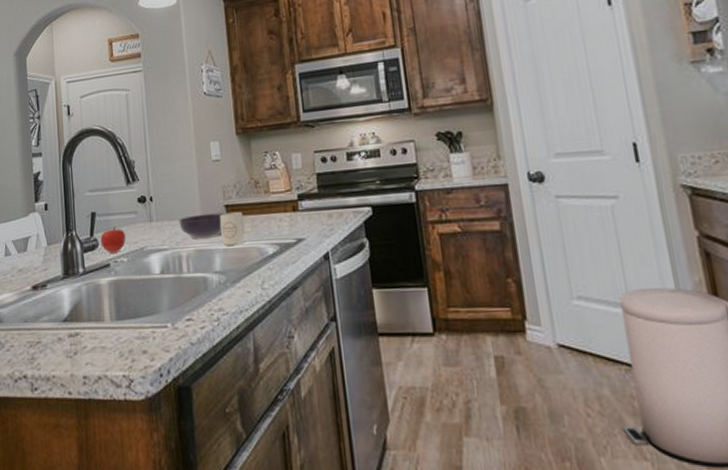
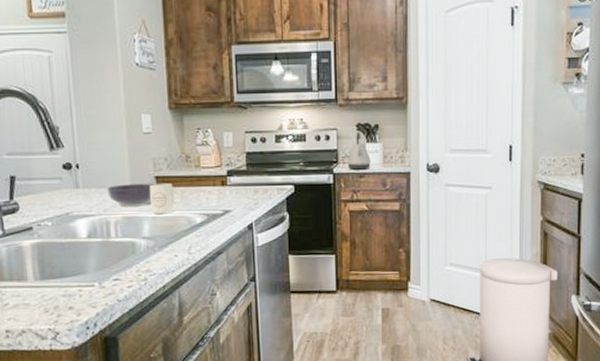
fruit: present [100,226,126,254] -> none [21,191,50,218]
kettle: none [429,142,458,185] -> present [347,132,371,170]

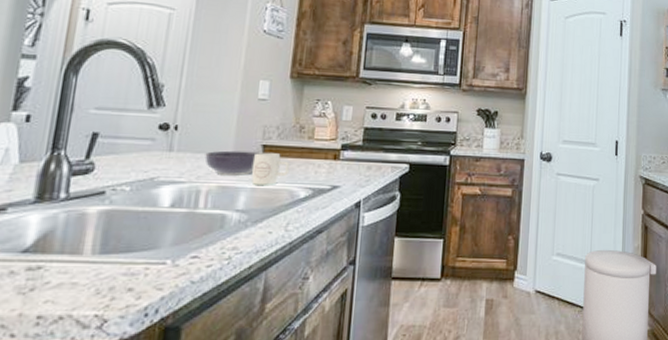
kettle: present [347,132,371,170] -> none [464,117,488,154]

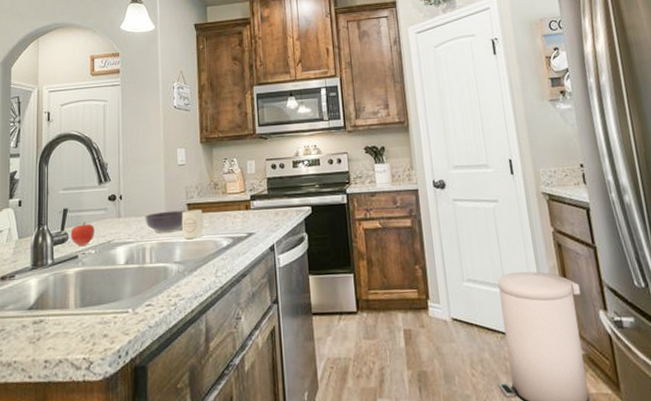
fruit: none [98,151,134,181] -> present [70,221,94,247]

